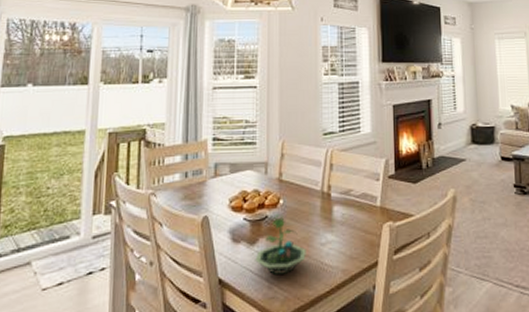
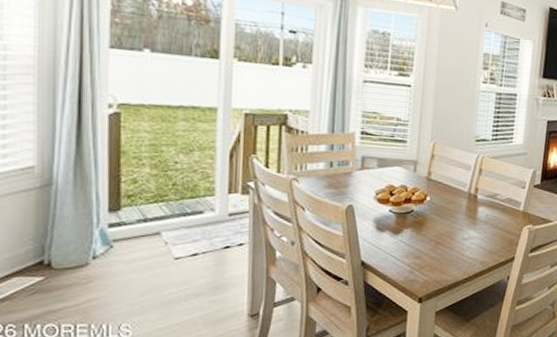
terrarium: present [255,214,306,274] -> none [398,209,449,261]

